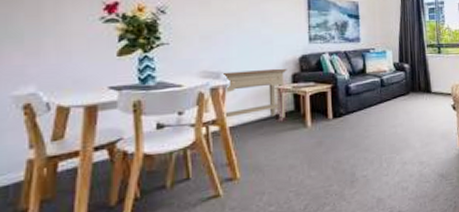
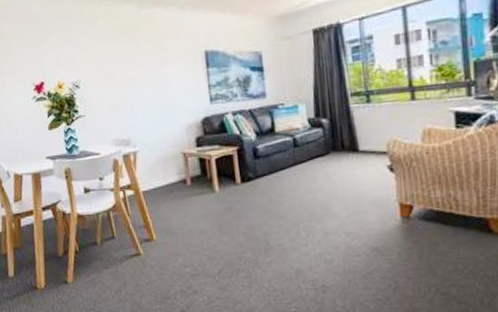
console table: present [217,68,287,135] -> none [130,133,193,199]

